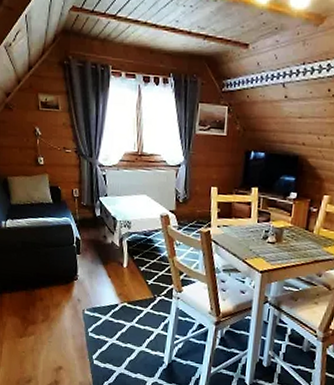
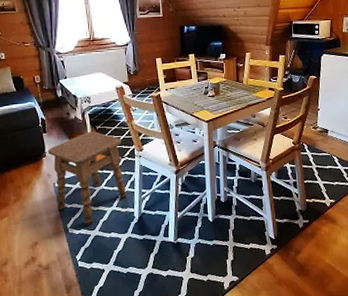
side table: none [80,260,160,361] -> present [48,131,127,225]

